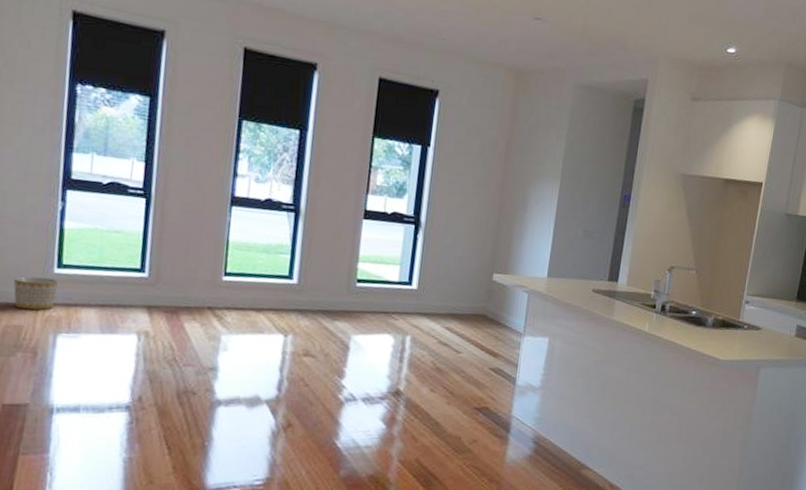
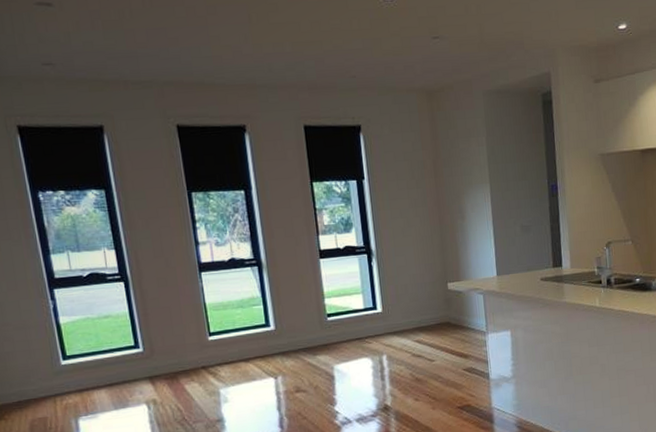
planter: present [13,276,58,311] -> none [28,370,69,403]

